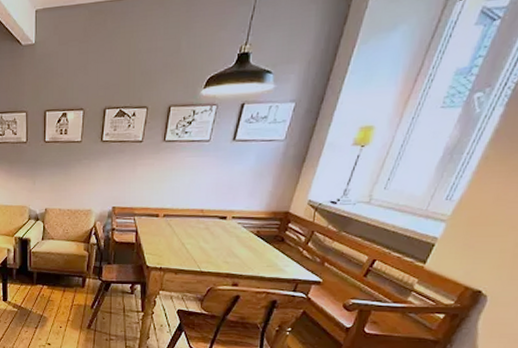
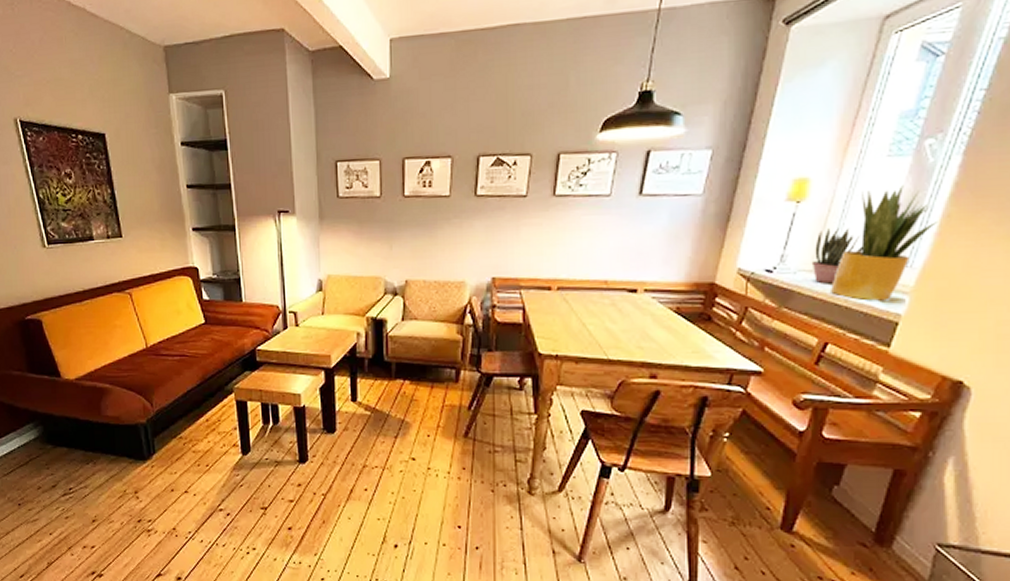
potted plant: none [368,167,412,213] -> present [811,228,863,284]
planter: none [382,132,477,227] -> present [831,185,938,301]

